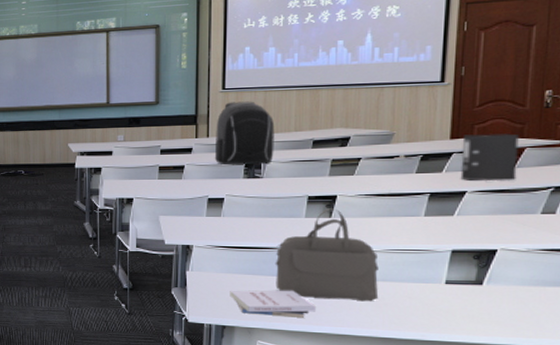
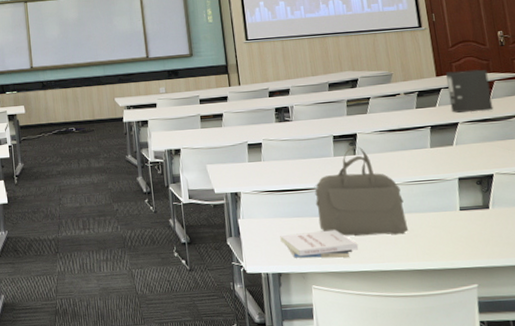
backpack: present [214,101,275,165] -> none [245,50,298,111]

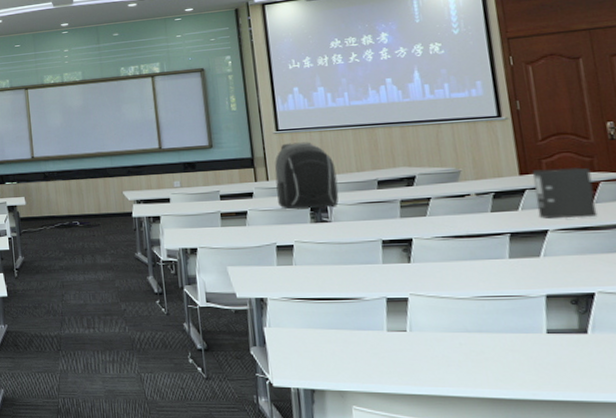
backpack: none [245,50,298,111] -> present [274,142,339,210]
books: present [280,229,359,258] -> none [314,346,412,377]
handbag: present [314,146,409,236] -> none [357,252,478,357]

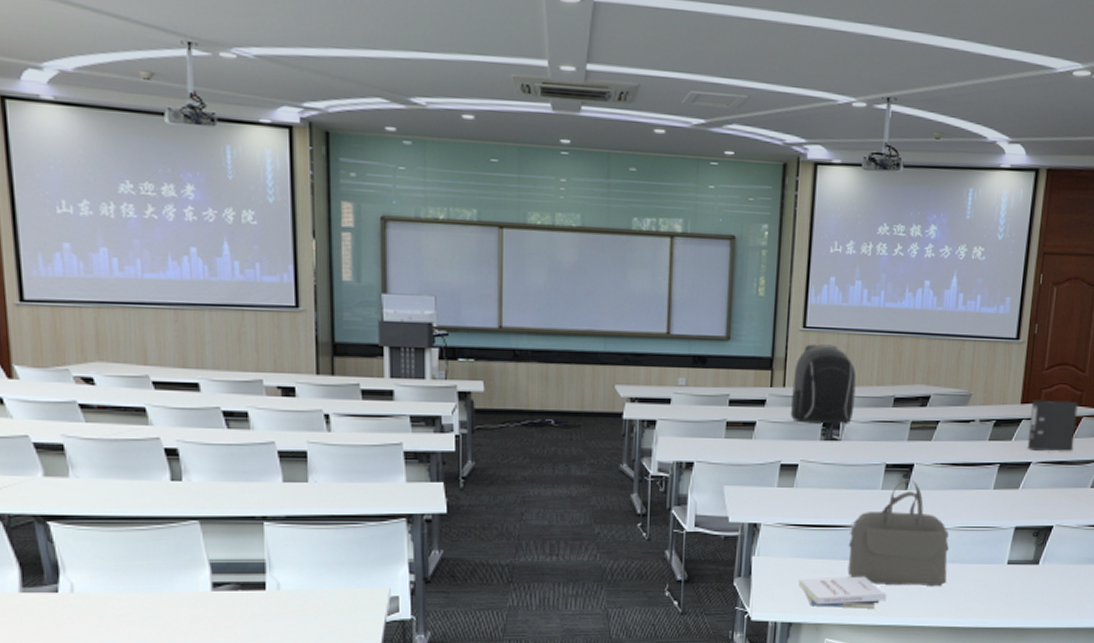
books: none [314,346,412,377] -> present [798,576,887,609]
handbag: none [357,252,478,357] -> present [847,479,949,587]

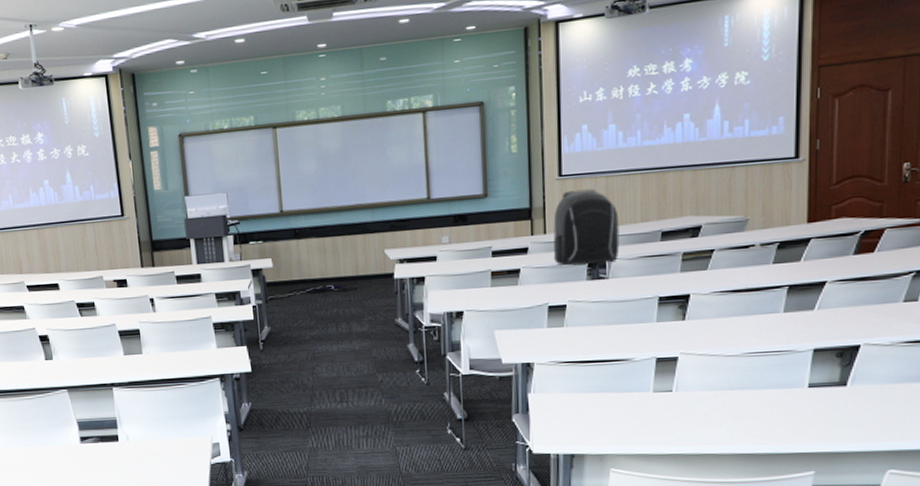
books: present [798,576,887,609] -> none [577,407,673,439]
handbag: present [847,479,949,587] -> none [626,309,739,415]
binder: present [1027,400,1078,451] -> none [819,213,878,269]

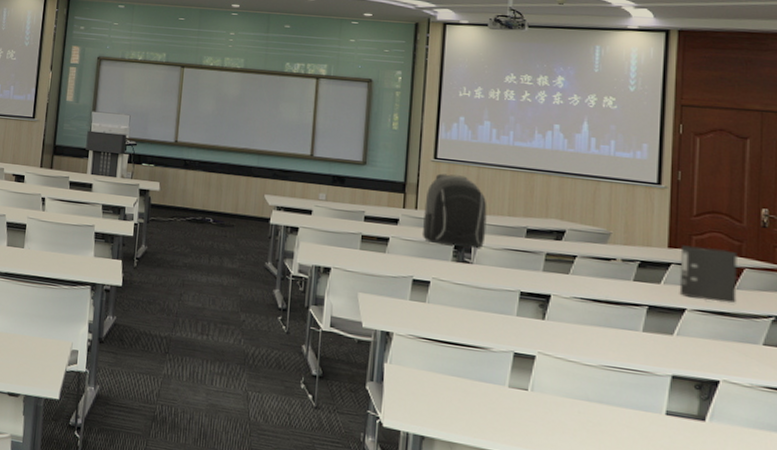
binder: none [819,213,878,269] -> present [679,245,737,303]

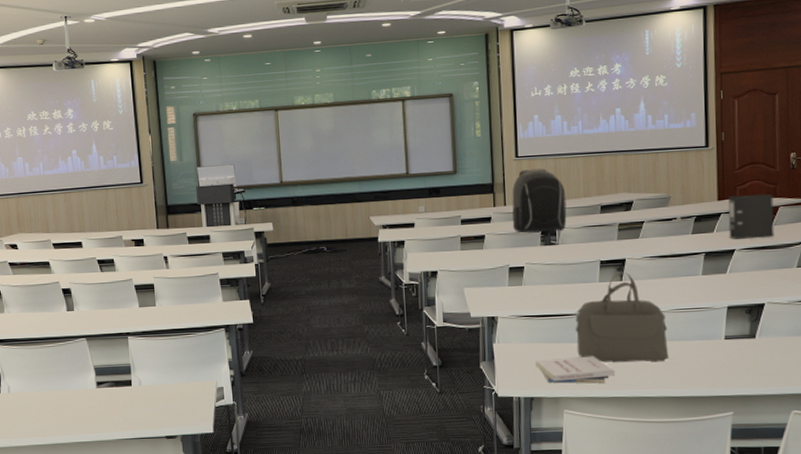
books: none [431,393,527,437] -> present [535,356,616,384]
handbag: none [482,308,595,427] -> present [575,271,669,362]

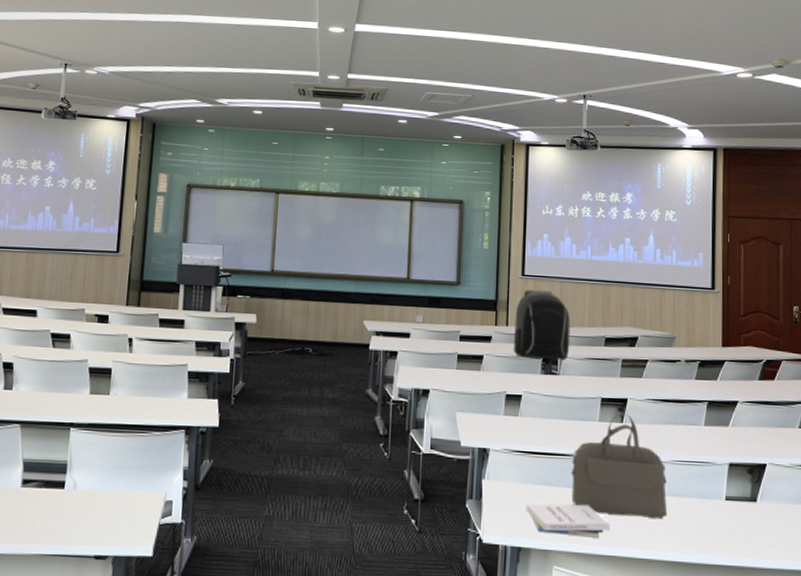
binder: present [728,194,774,239] -> none [732,343,777,392]

